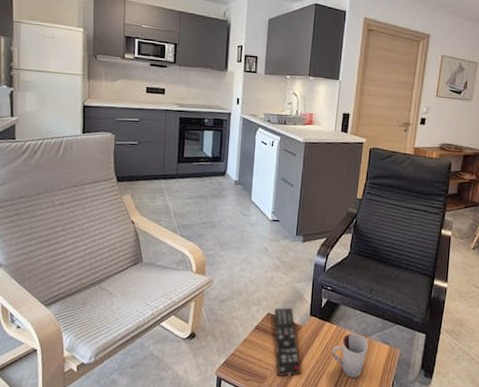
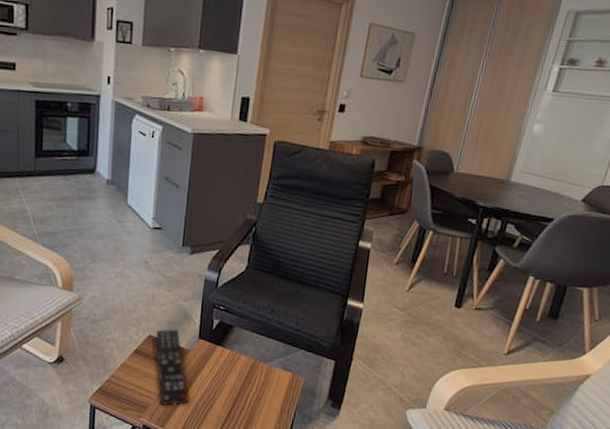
cup: present [331,333,368,378] -> none [224,359,267,408]

